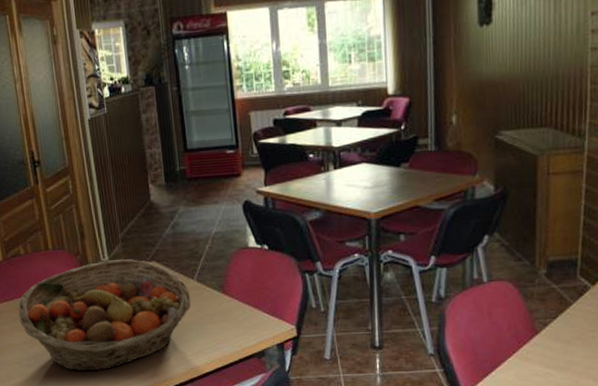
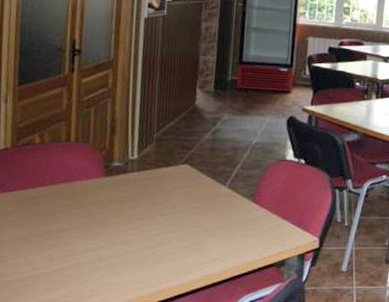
fruit basket: present [18,259,191,372] -> none [15,159,219,275]

